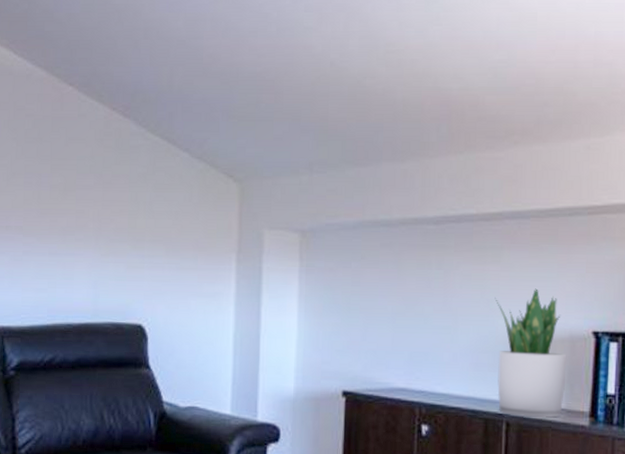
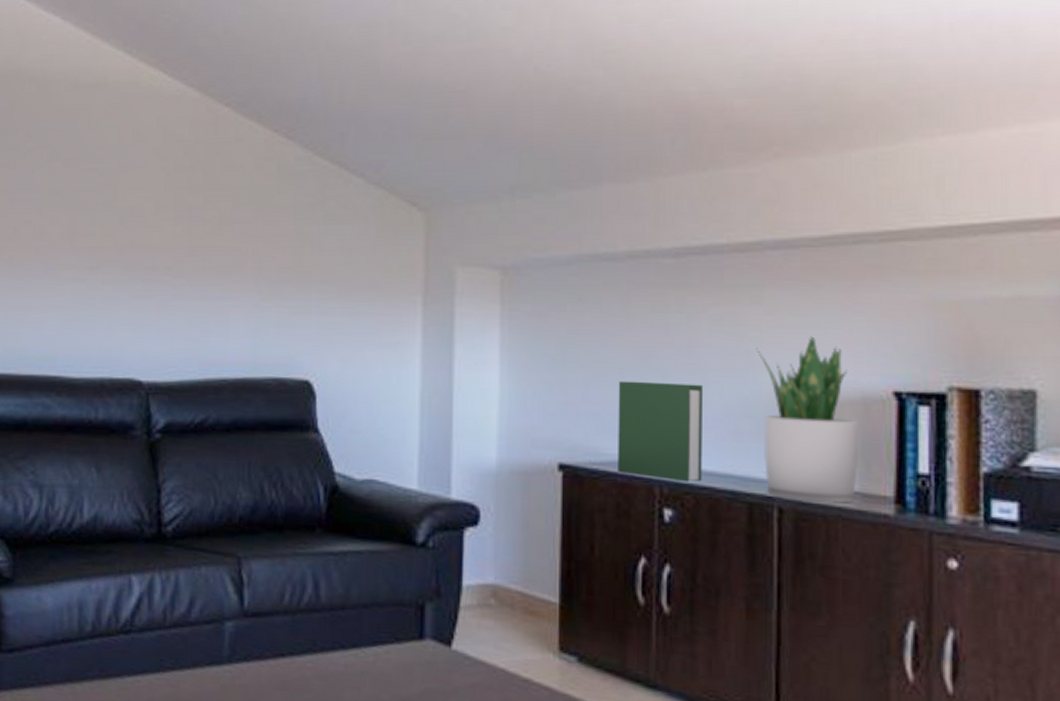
binder: none [388,324,455,404] -> present [618,381,704,482]

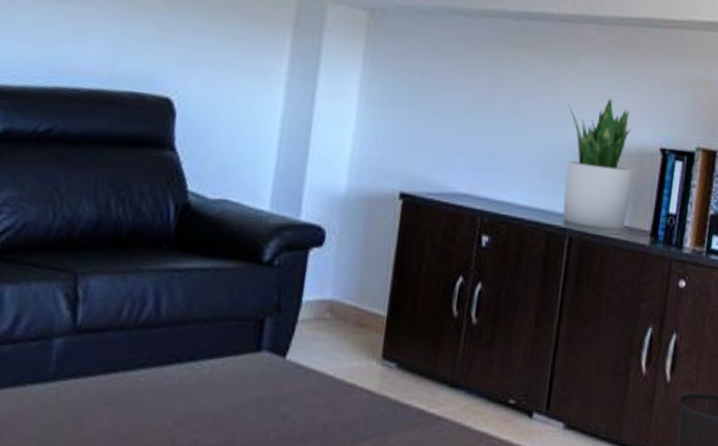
binder: present [618,381,704,482] -> none [449,122,526,213]

